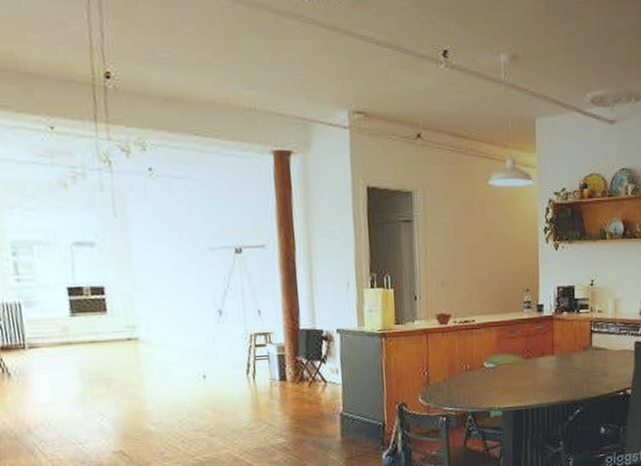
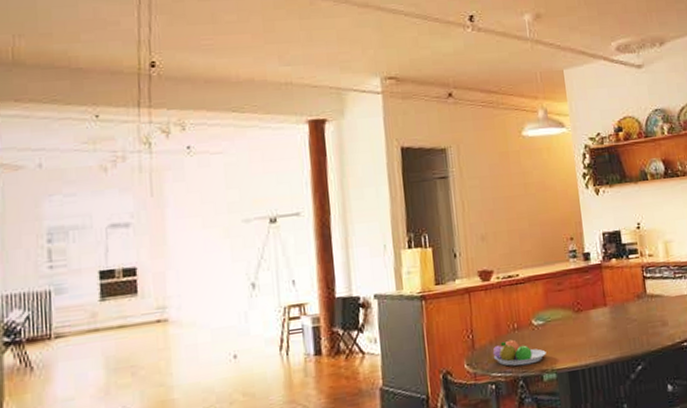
fruit bowl: none [445,379,495,403] -> present [492,339,546,366]

